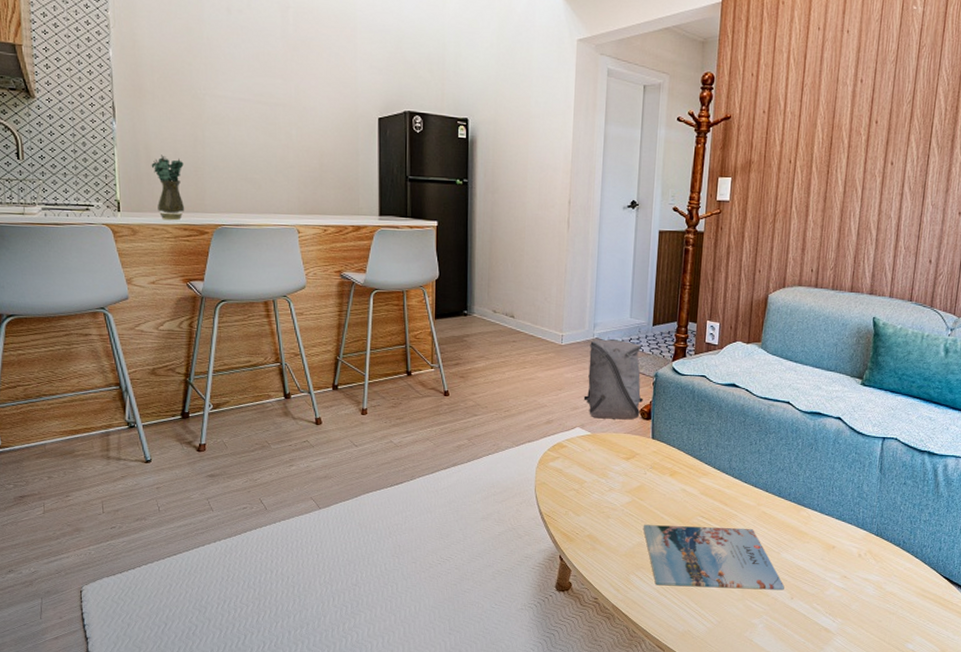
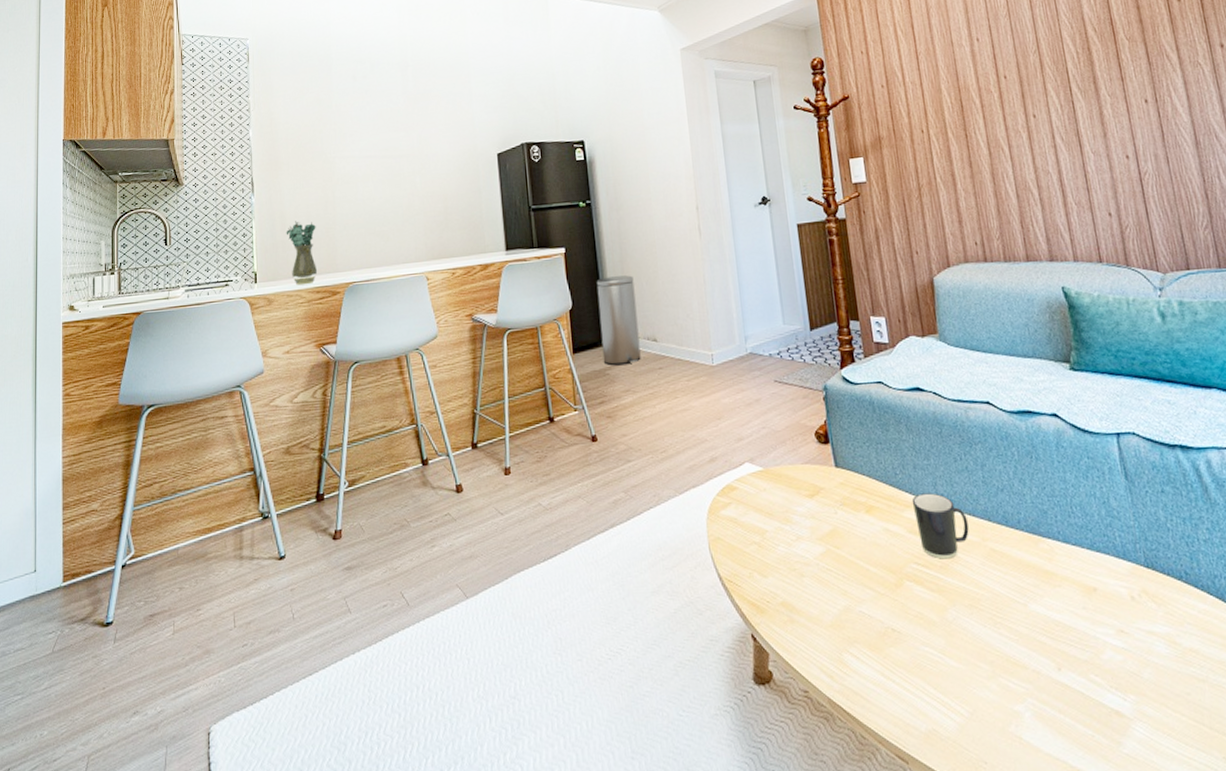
pedal bin: none [462,254,500,335] -> present [596,275,641,366]
backpack: present [583,339,643,420] -> none [744,351,816,449]
magazine: present [643,525,785,591] -> none [846,574,1045,666]
mug: none [708,466,750,516] -> present [911,493,969,559]

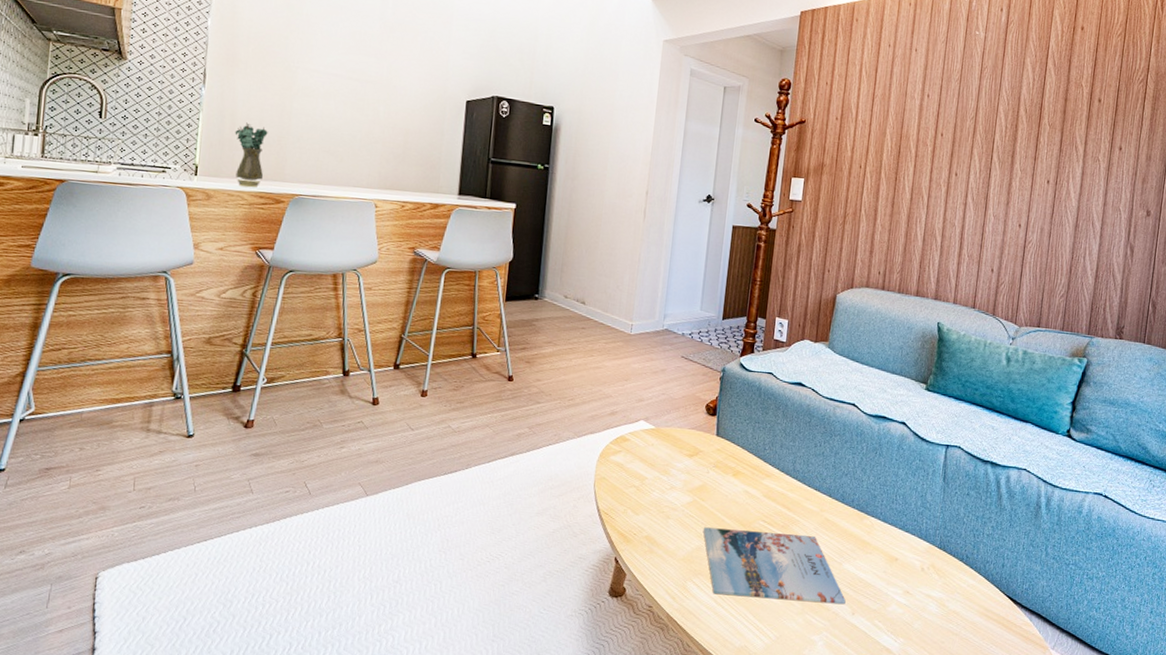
pedal bin: present [596,275,641,366] -> none [532,238,575,320]
magazine: none [846,574,1045,666] -> present [703,527,846,605]
mug: present [911,493,969,559] -> none [771,467,813,521]

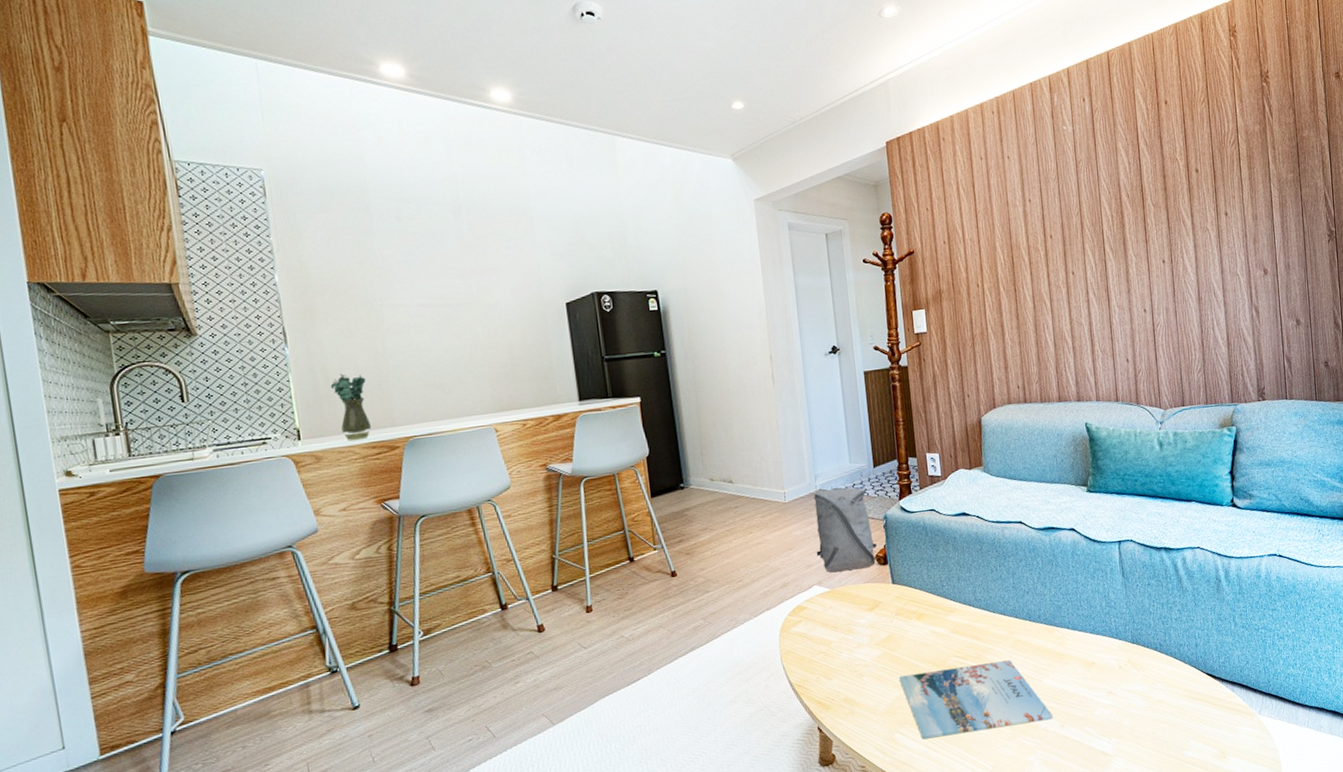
backpack: none [649,331,709,415] -> present [814,487,877,573]

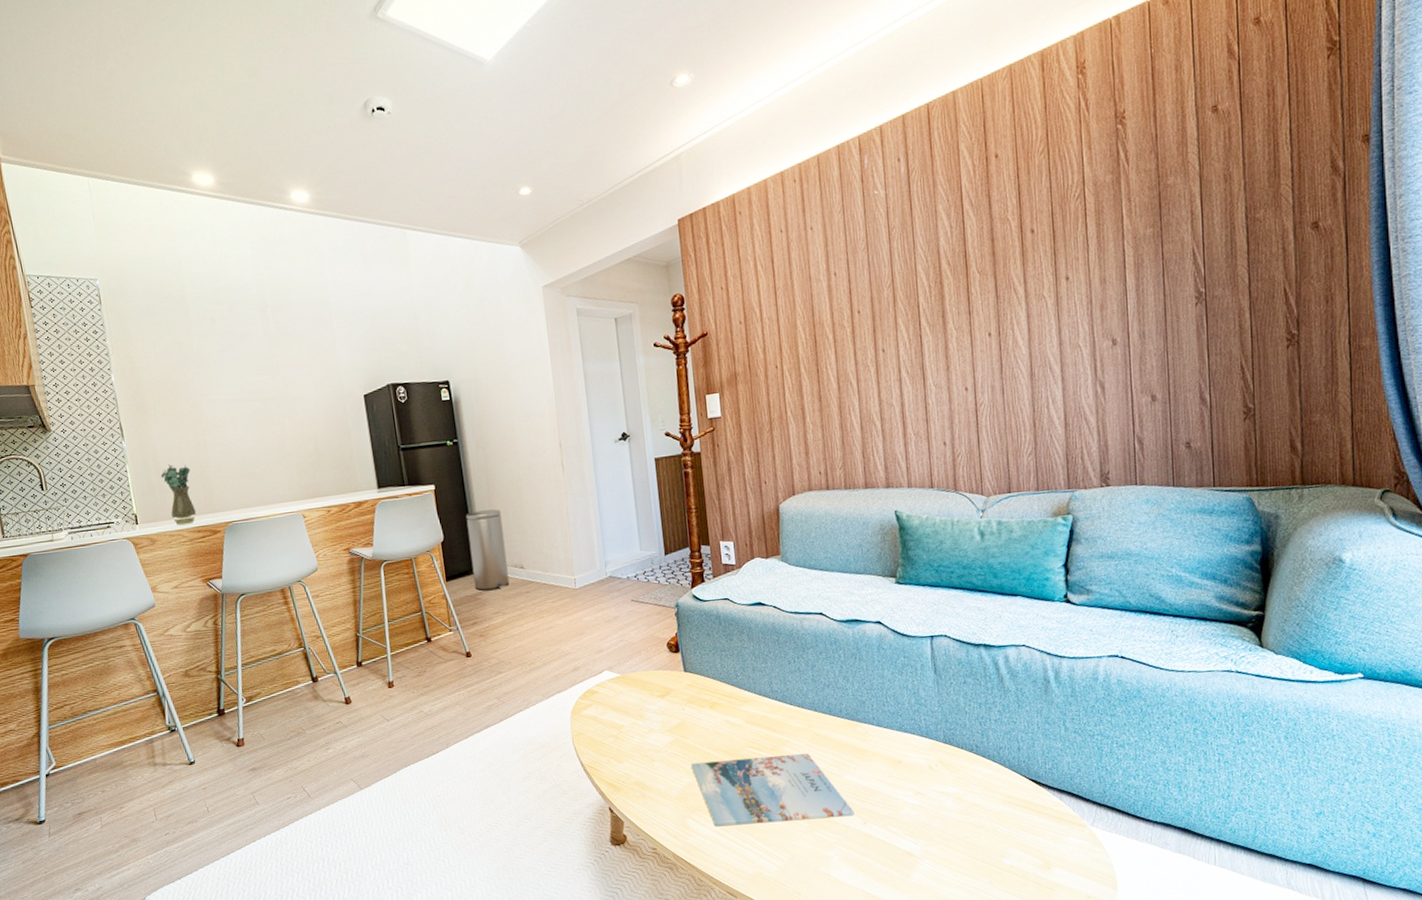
pedal bin: none [673,422,718,507] -> present [465,509,509,592]
backpack: present [814,487,877,573] -> none [604,574,668,659]

